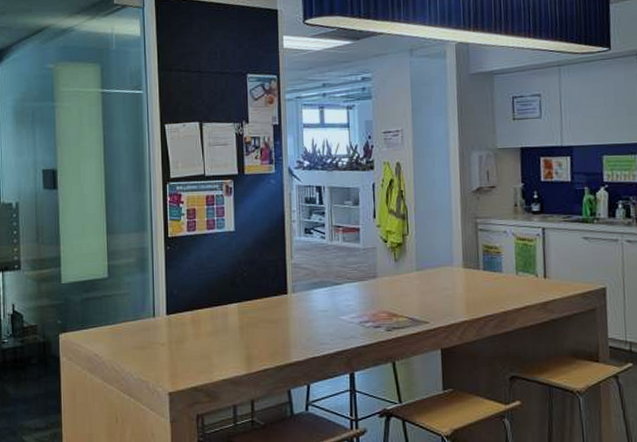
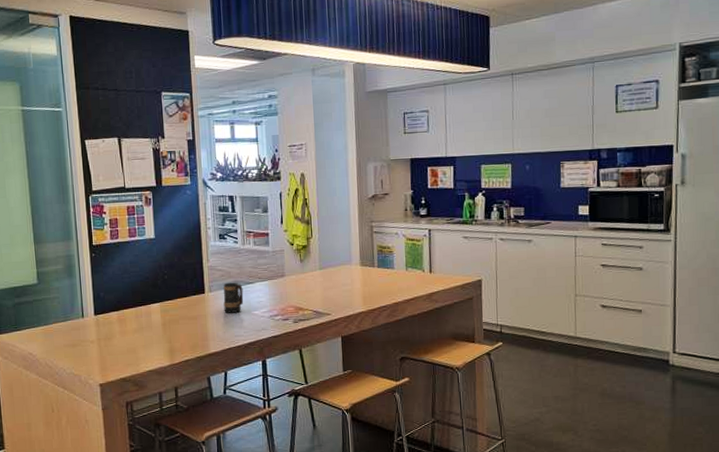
mug: none [307,282,331,317] -> present [223,282,244,313]

